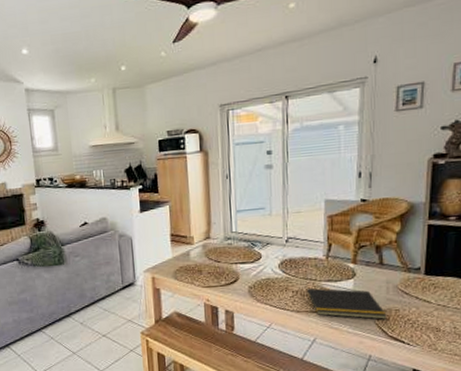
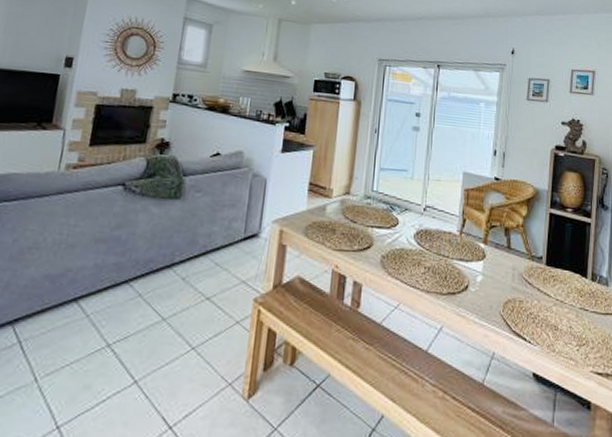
notepad: present [306,288,387,320] -> none [437,266,512,311]

